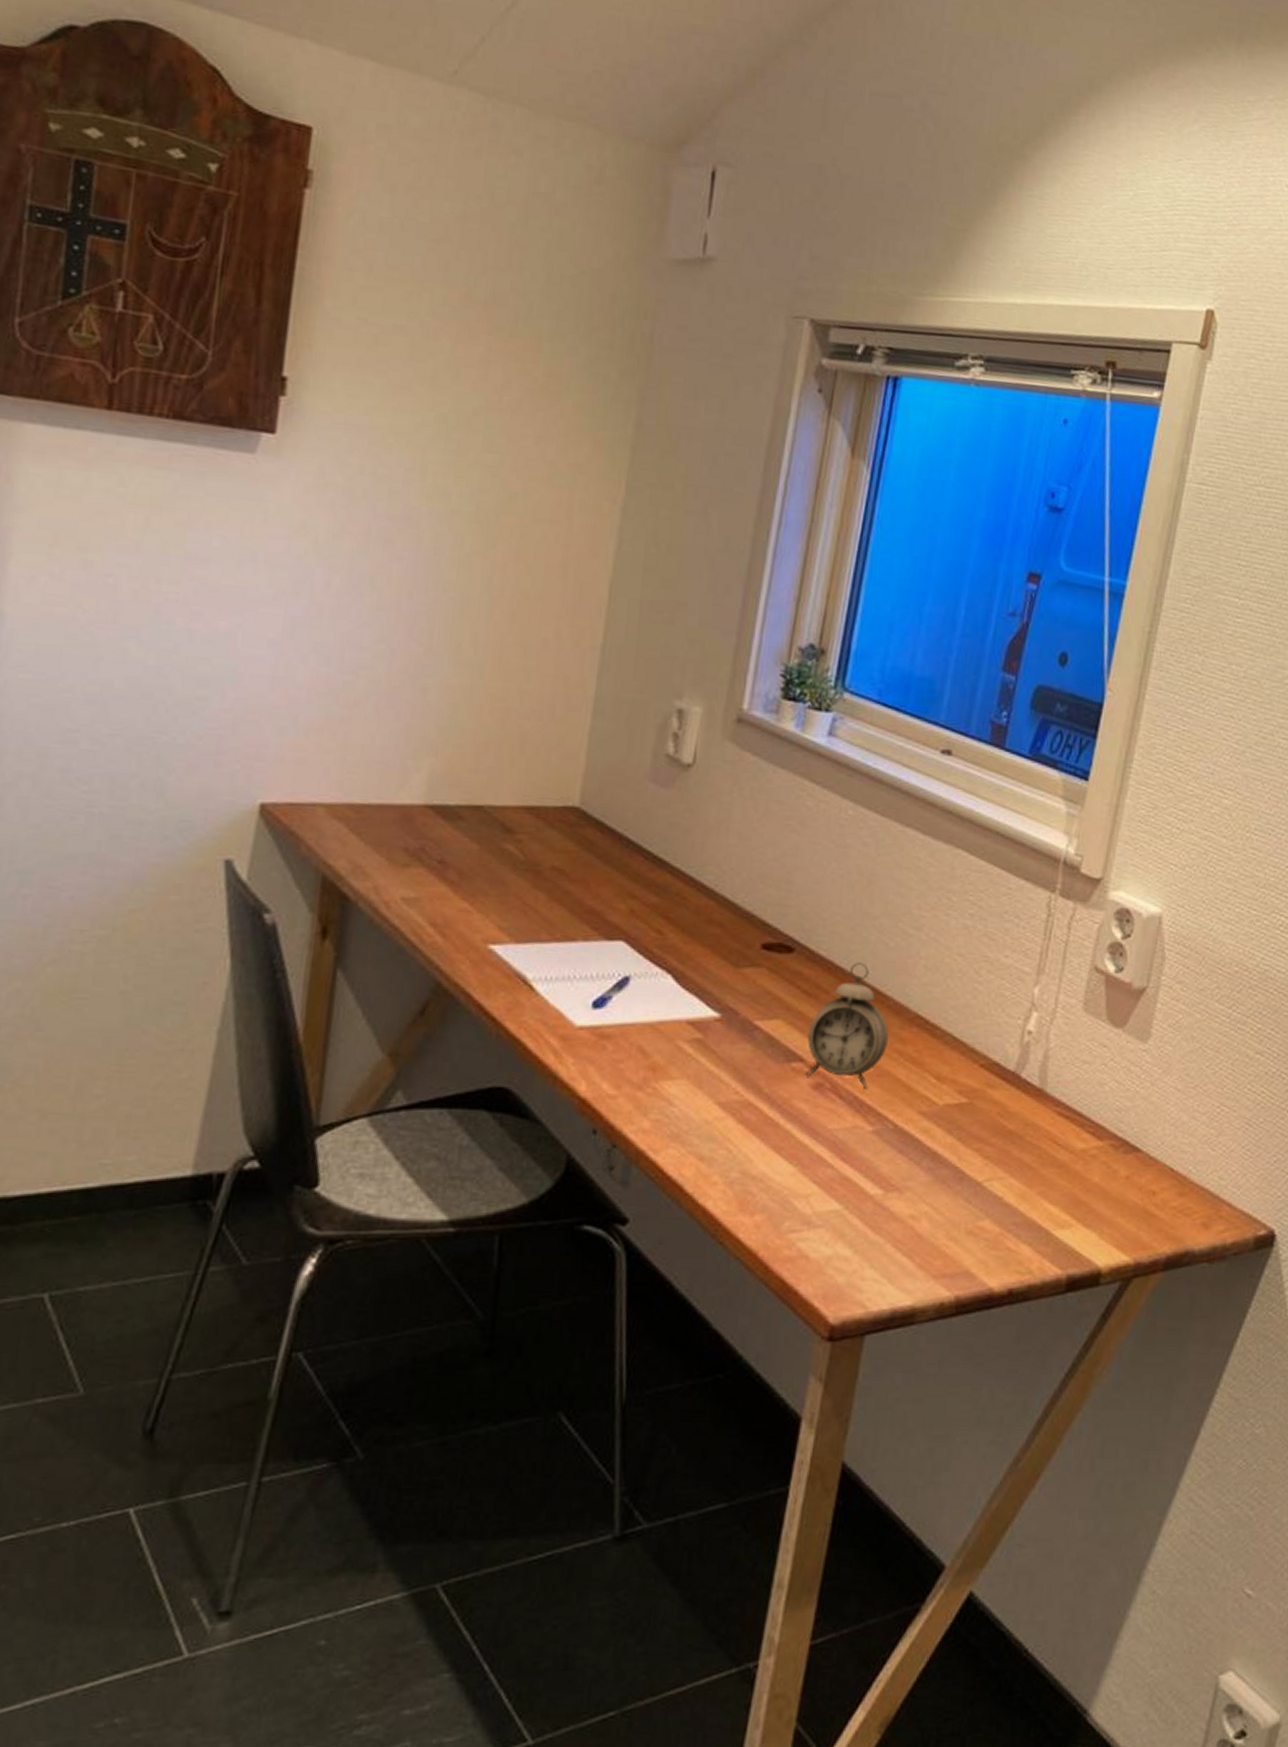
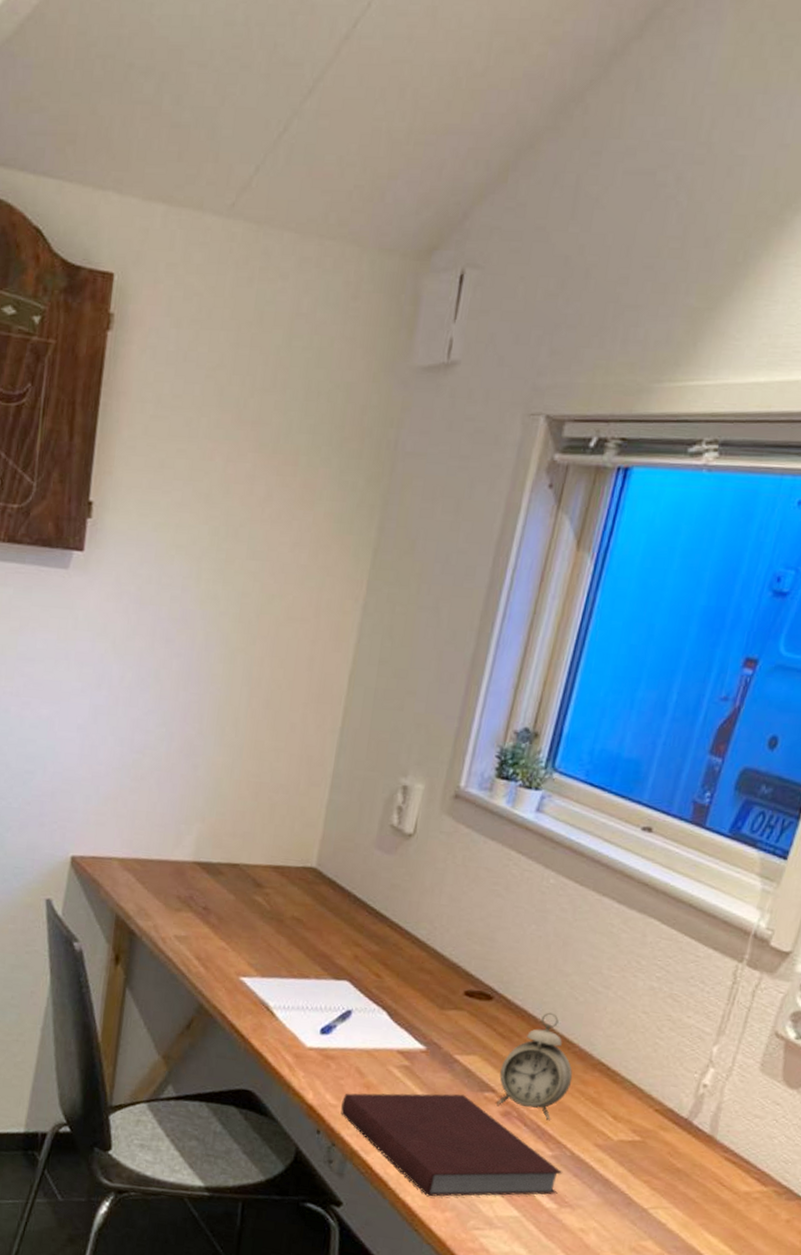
notebook: none [621,1067,885,1198] -> present [340,1093,562,1197]

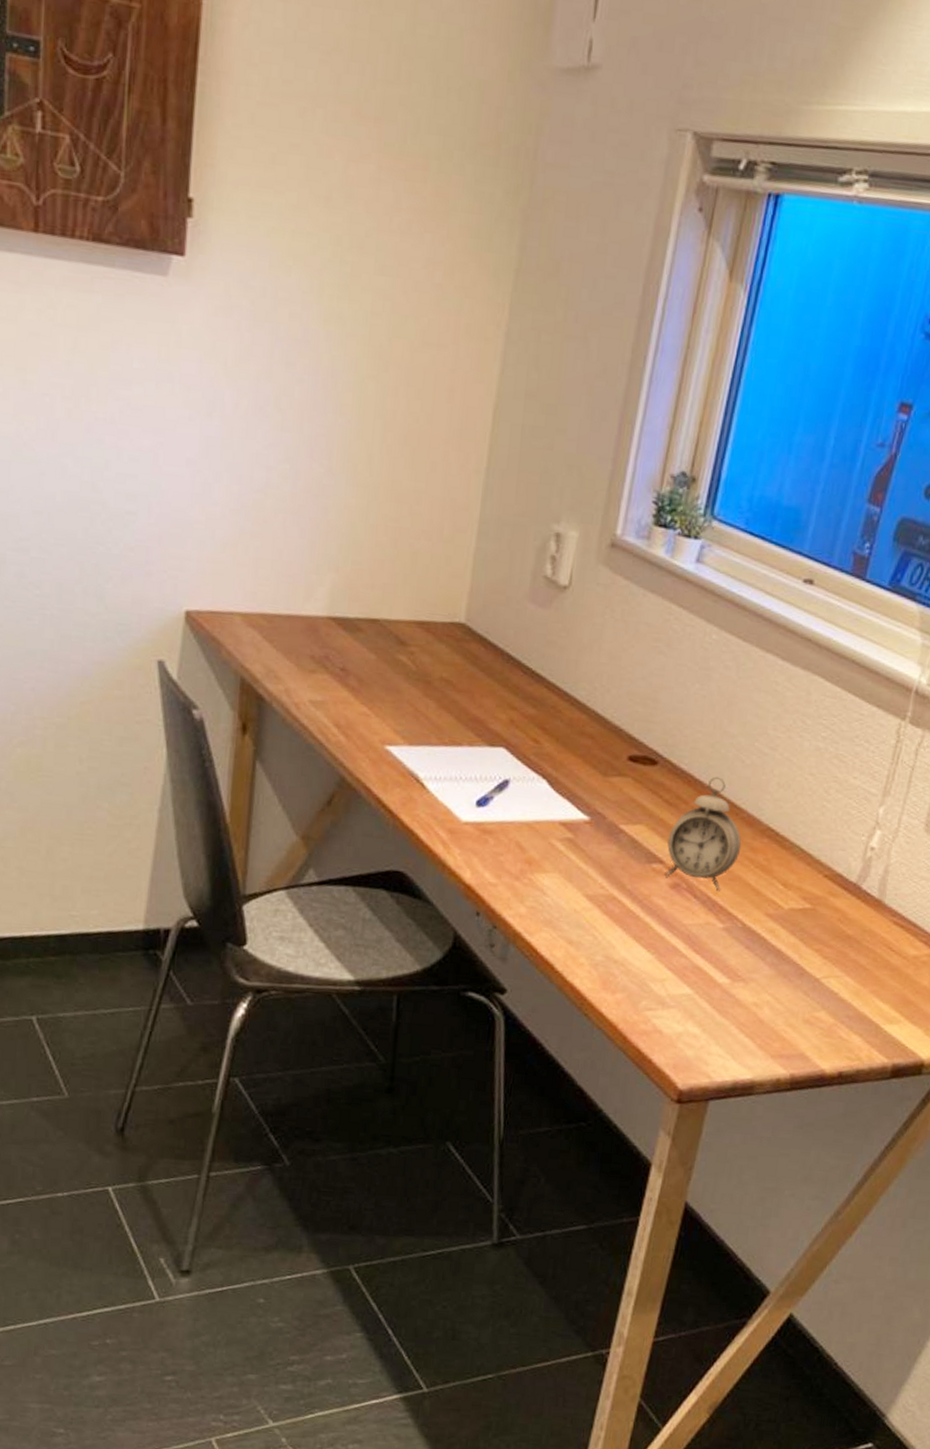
notebook: present [340,1093,562,1197] -> none [501,866,734,978]

